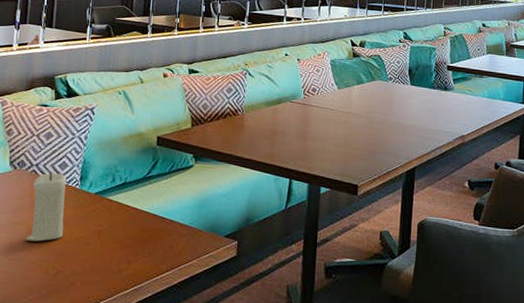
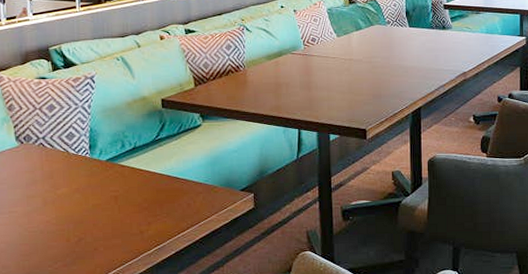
candle: present [25,172,67,242] -> none [42,144,79,212]

